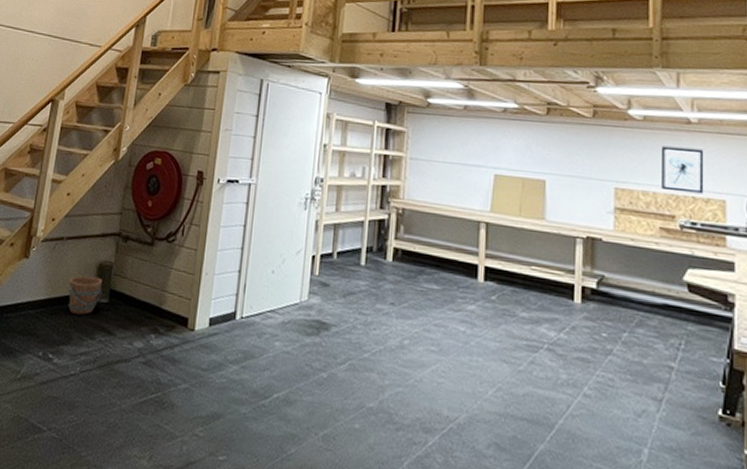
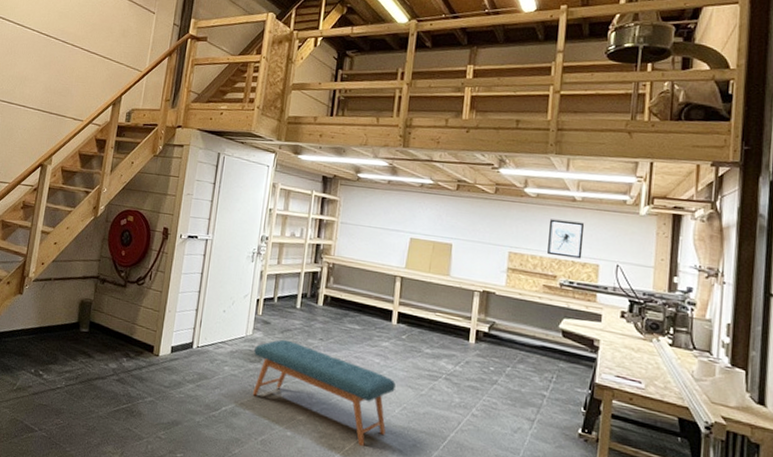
bucket: present [67,276,103,315] -> none [55,310,84,341]
bench: none [310,305,487,440] -> present [252,339,396,446]

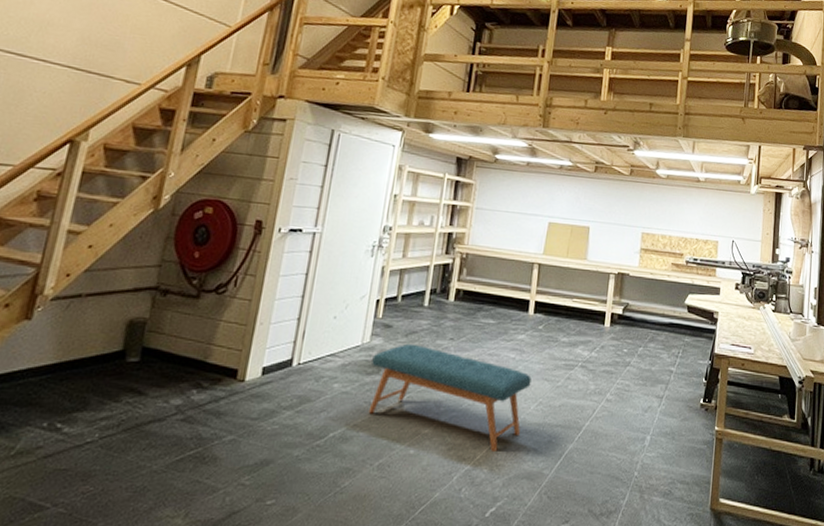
wall art: present [547,219,585,259] -> none [676,199,707,237]

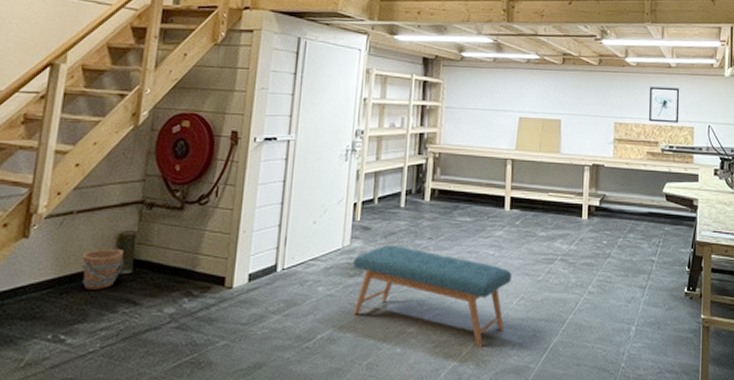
bucket: none [84,335,133,377] -> present [81,248,125,290]
wall art: none [676,199,707,237] -> present [649,86,680,123]

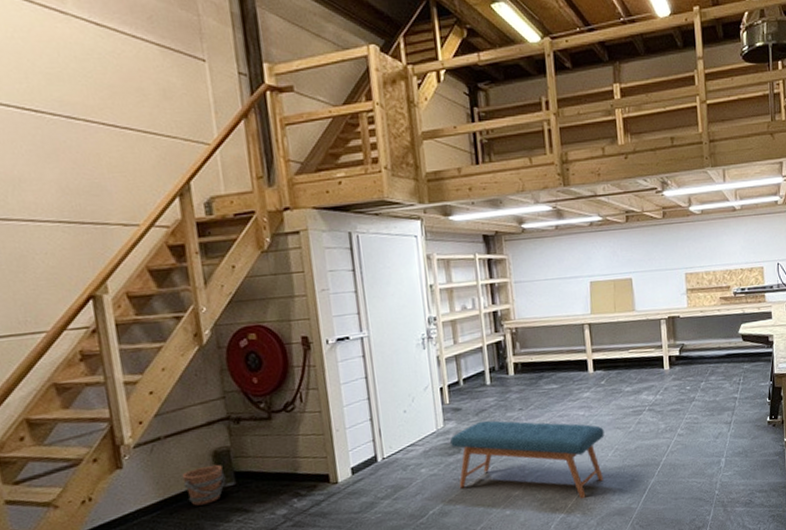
wall art: present [649,86,680,123] -> none [716,230,749,268]

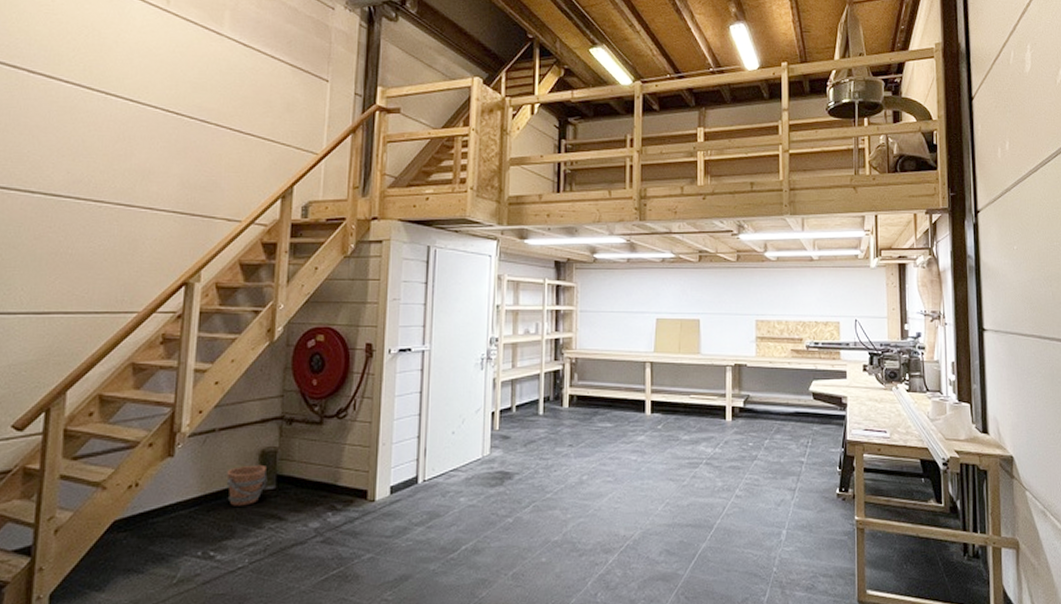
bench: present [450,420,605,498] -> none [494,453,656,555]

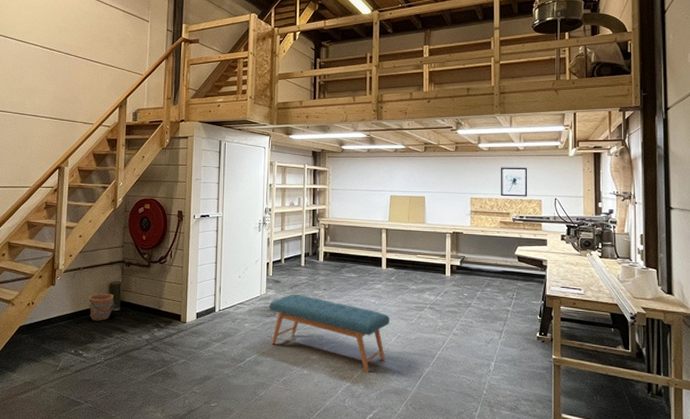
bench: none [494,453,656,555] -> present [269,294,390,373]
wall art: none [790,281,824,318] -> present [500,167,528,197]

